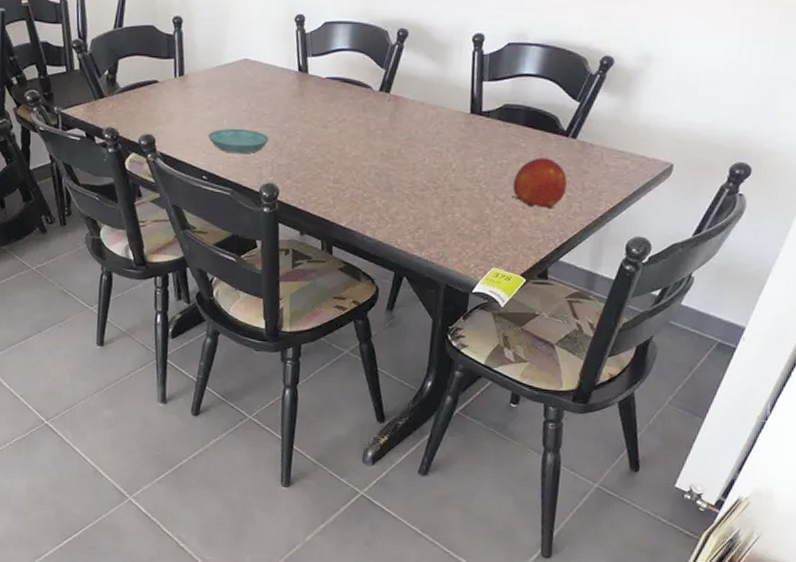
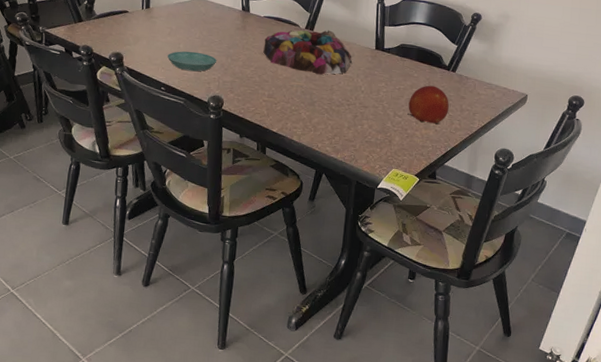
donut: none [326,91,441,150] -> present [263,30,353,75]

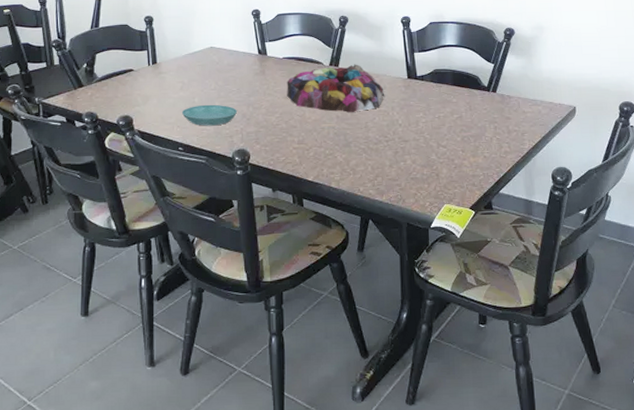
fruit: present [408,85,449,124] -> none [451,109,495,150]

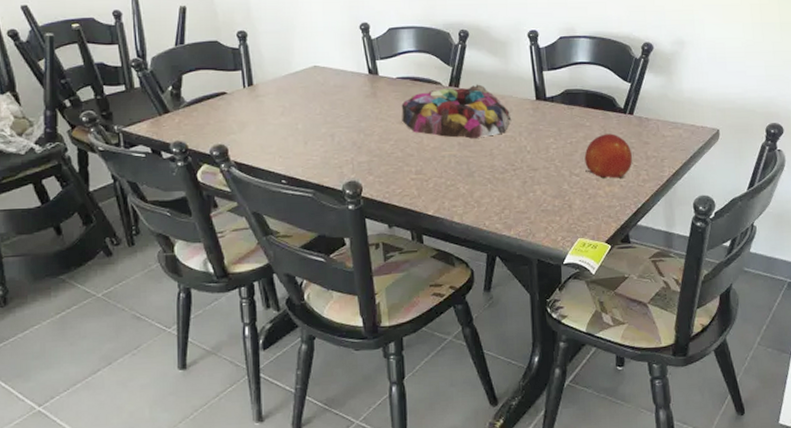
saucer: present [181,104,238,126] -> none [283,131,347,156]
fruit: none [451,109,495,150] -> present [584,133,632,179]

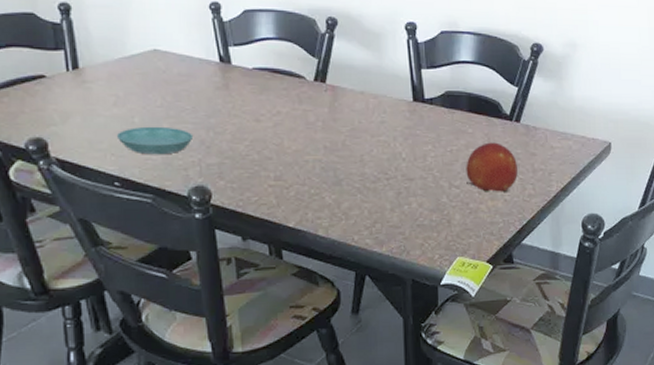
saucer: none [283,131,347,156] -> present [116,126,194,155]
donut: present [401,84,512,139] -> none [258,80,385,142]

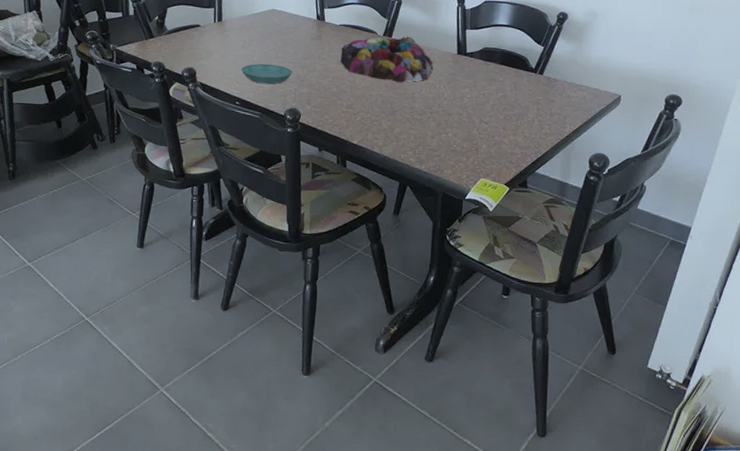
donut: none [258,80,385,142] -> present [340,36,434,83]
fruit: present [466,142,518,192] -> none [494,89,537,130]

